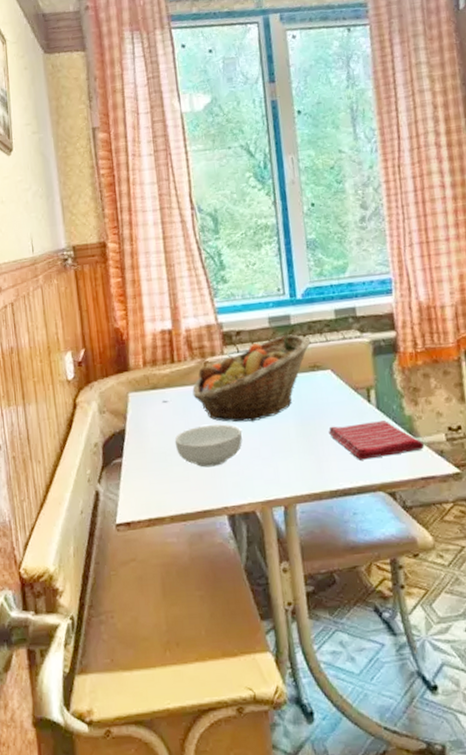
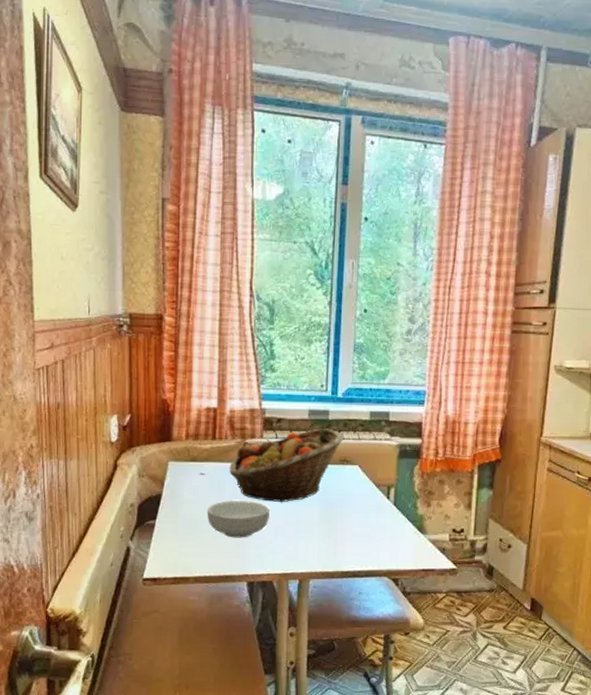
dish towel: present [329,421,425,460] -> none [348,515,430,548]

